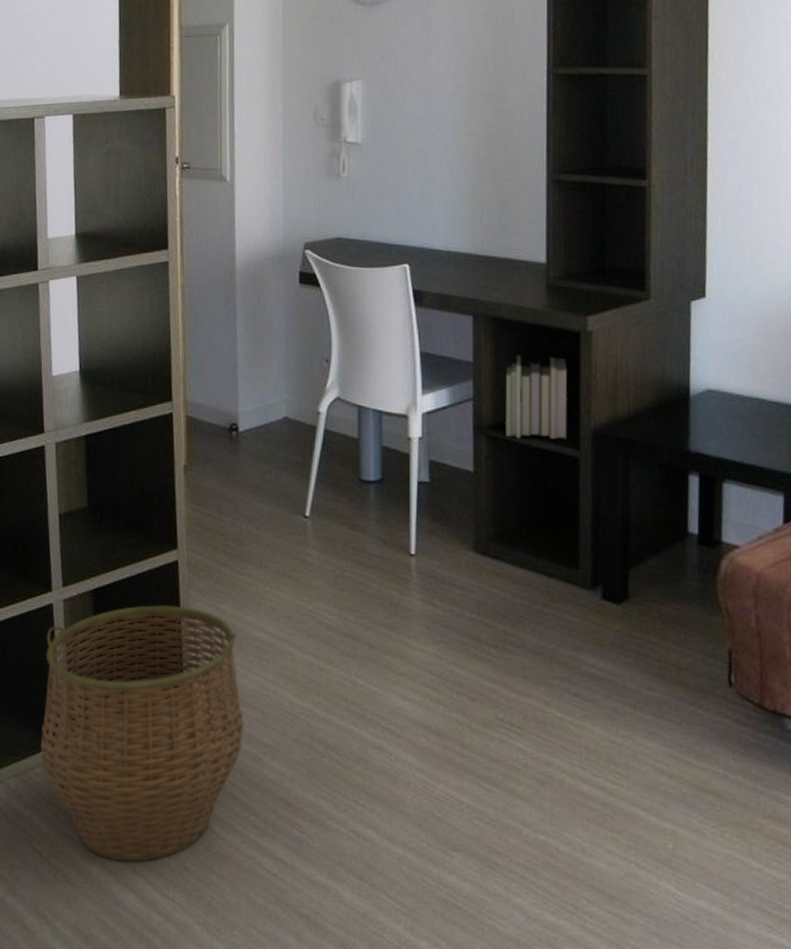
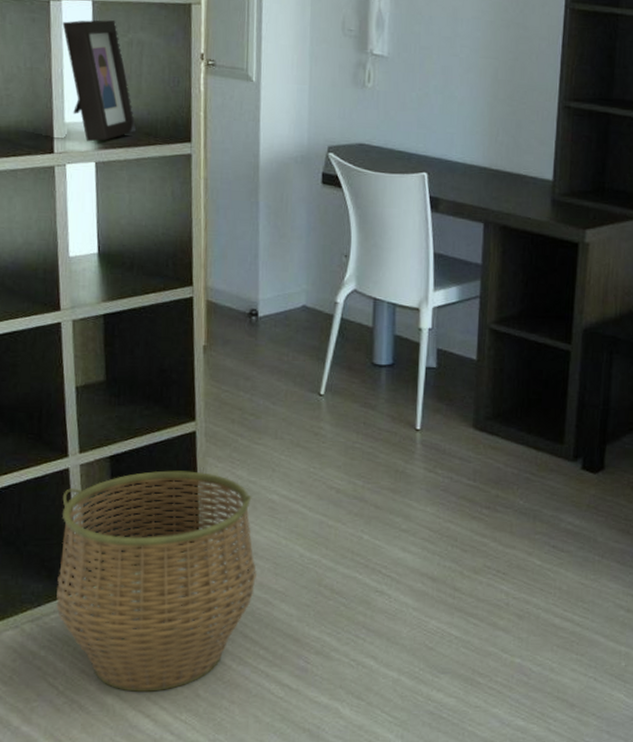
picture frame: none [45,132,116,256] -> present [62,20,137,142]
books: present [505,355,568,439] -> none [507,260,565,335]

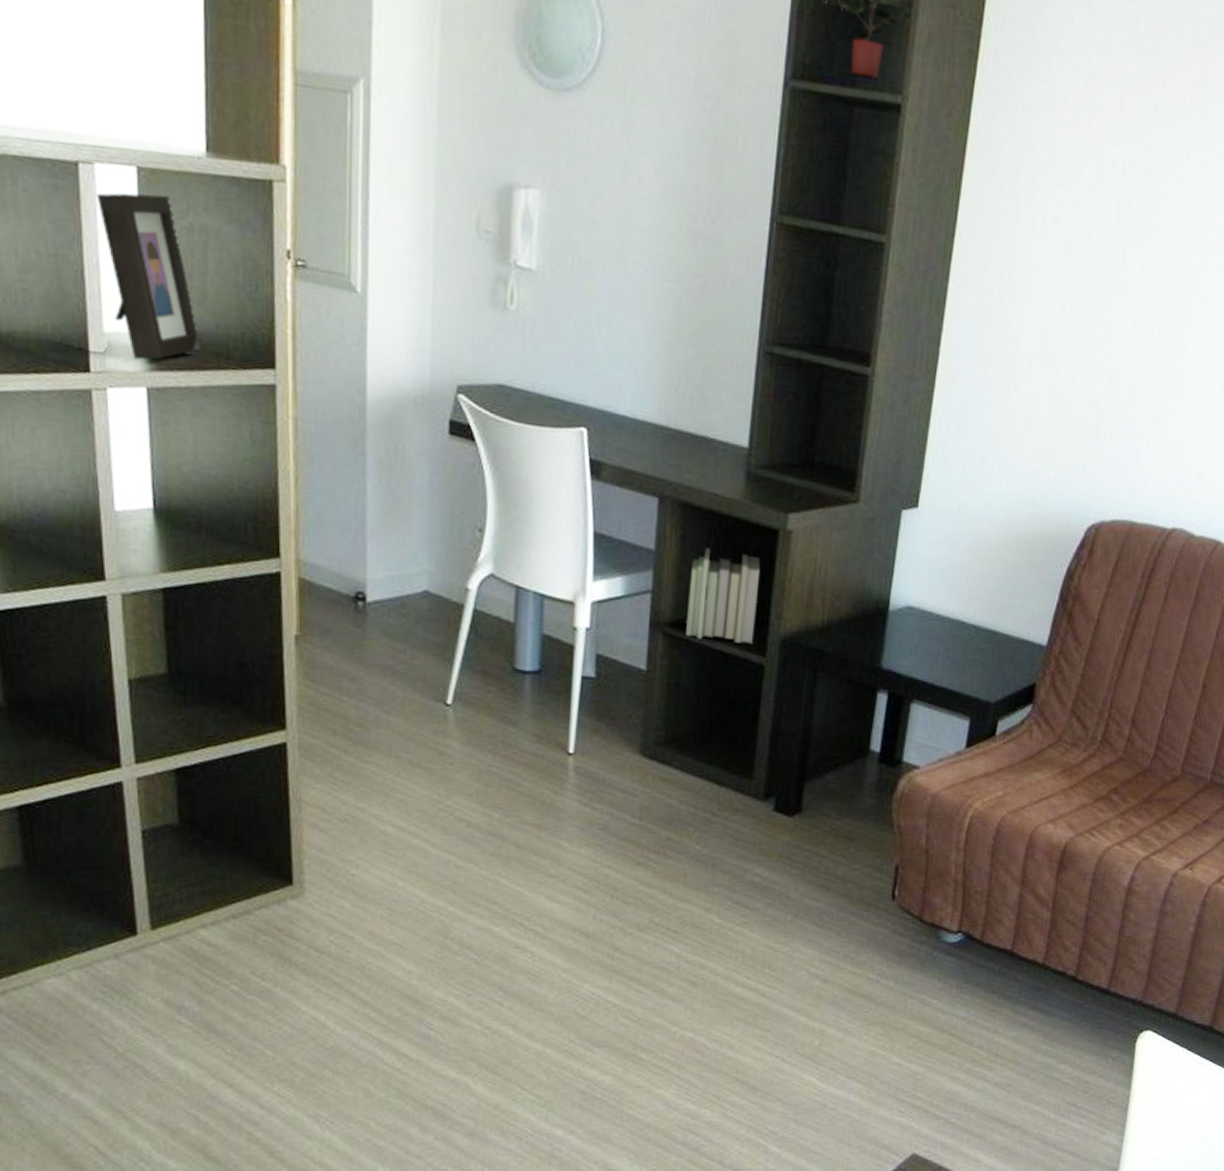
basket: present [56,470,256,692] -> none [111,790,366,1057]
books: none [507,260,565,335] -> present [686,547,761,644]

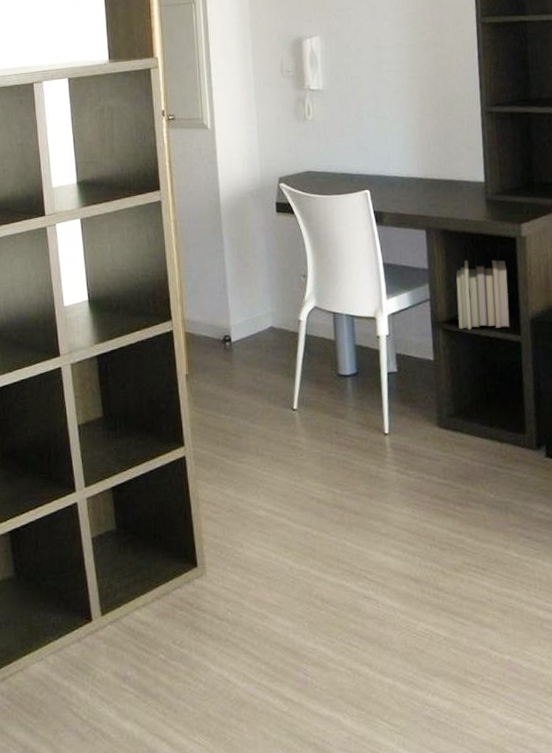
picture frame: present [96,192,202,360] -> none [44,93,113,202]

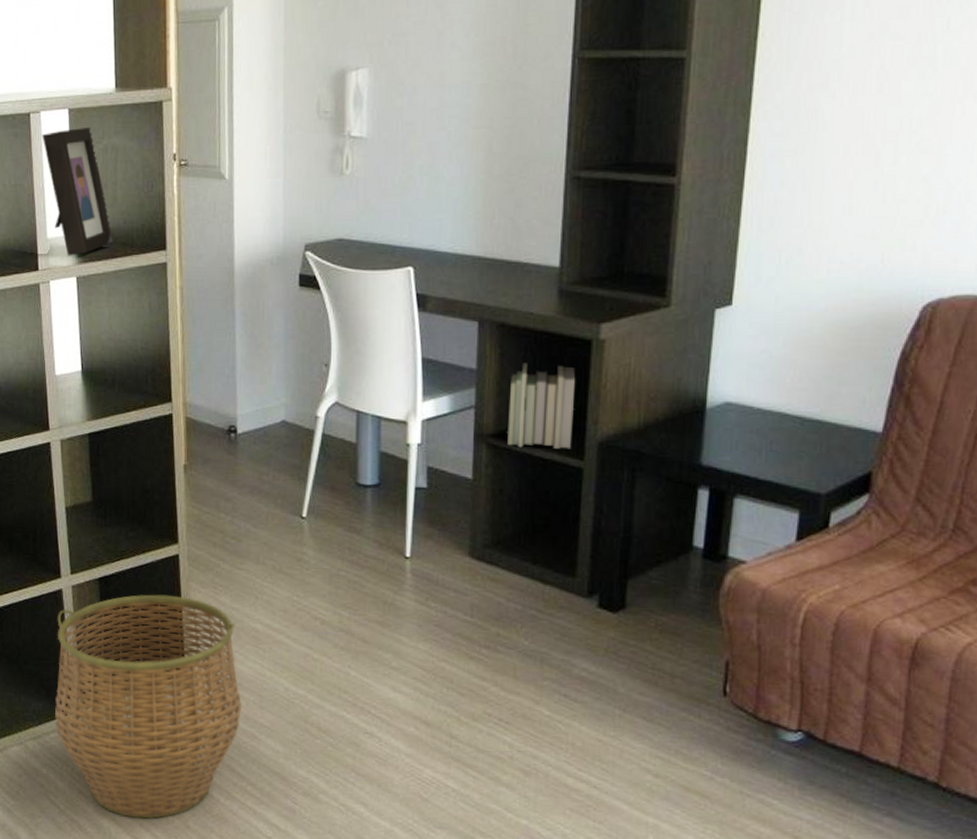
picture frame: none [44,93,113,202] -> present [42,128,114,256]
basket: none [73,494,252,716] -> present [55,594,242,819]

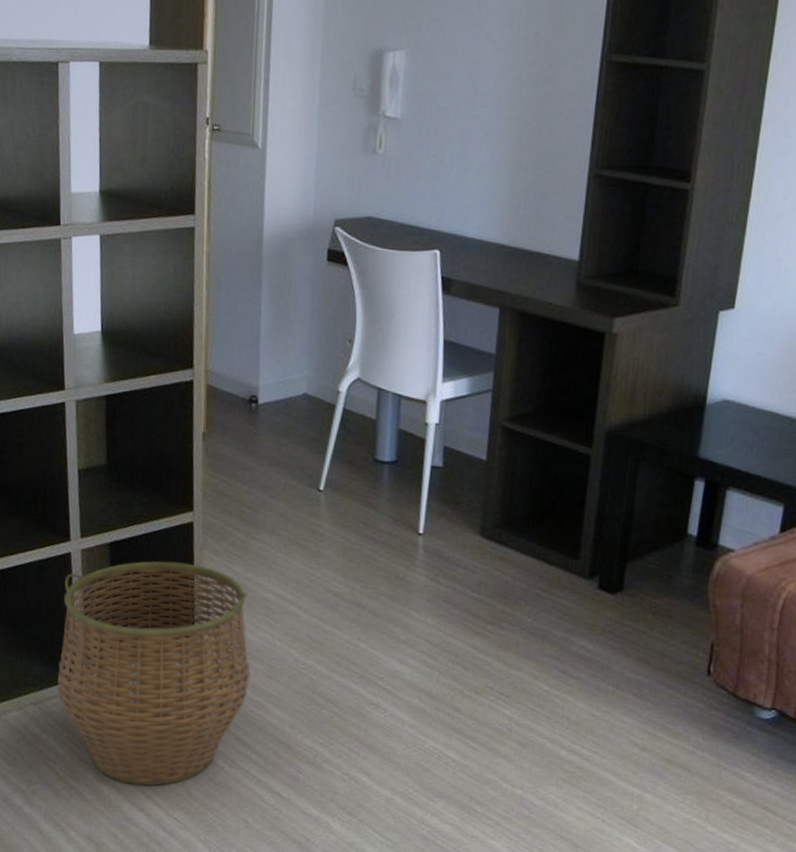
picture frame: present [42,128,114,256] -> none [70,82,141,214]
books: present [507,363,576,449] -> none [521,351,589,436]

